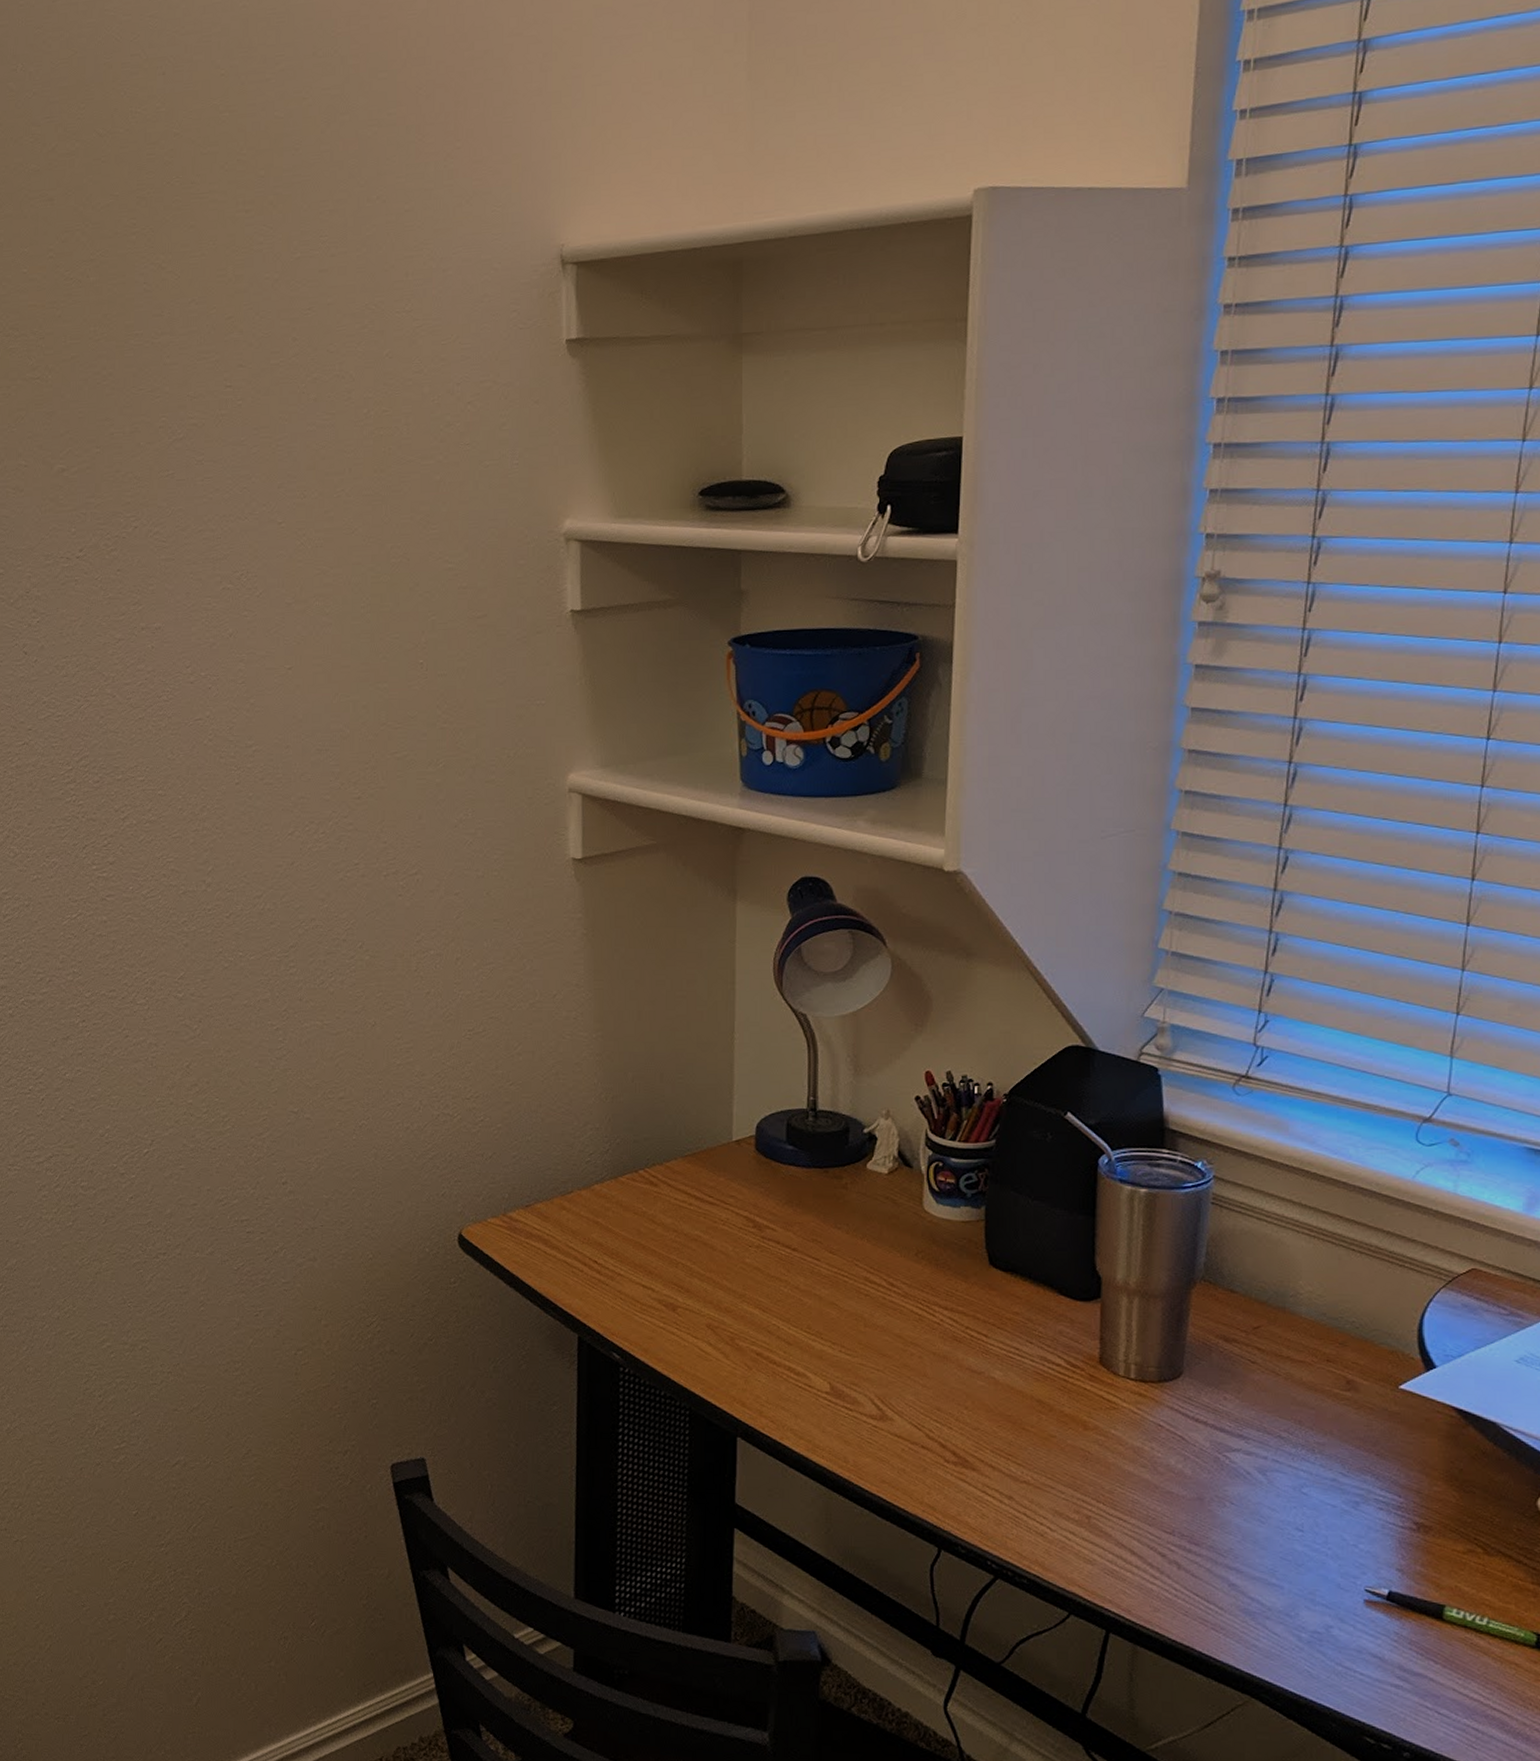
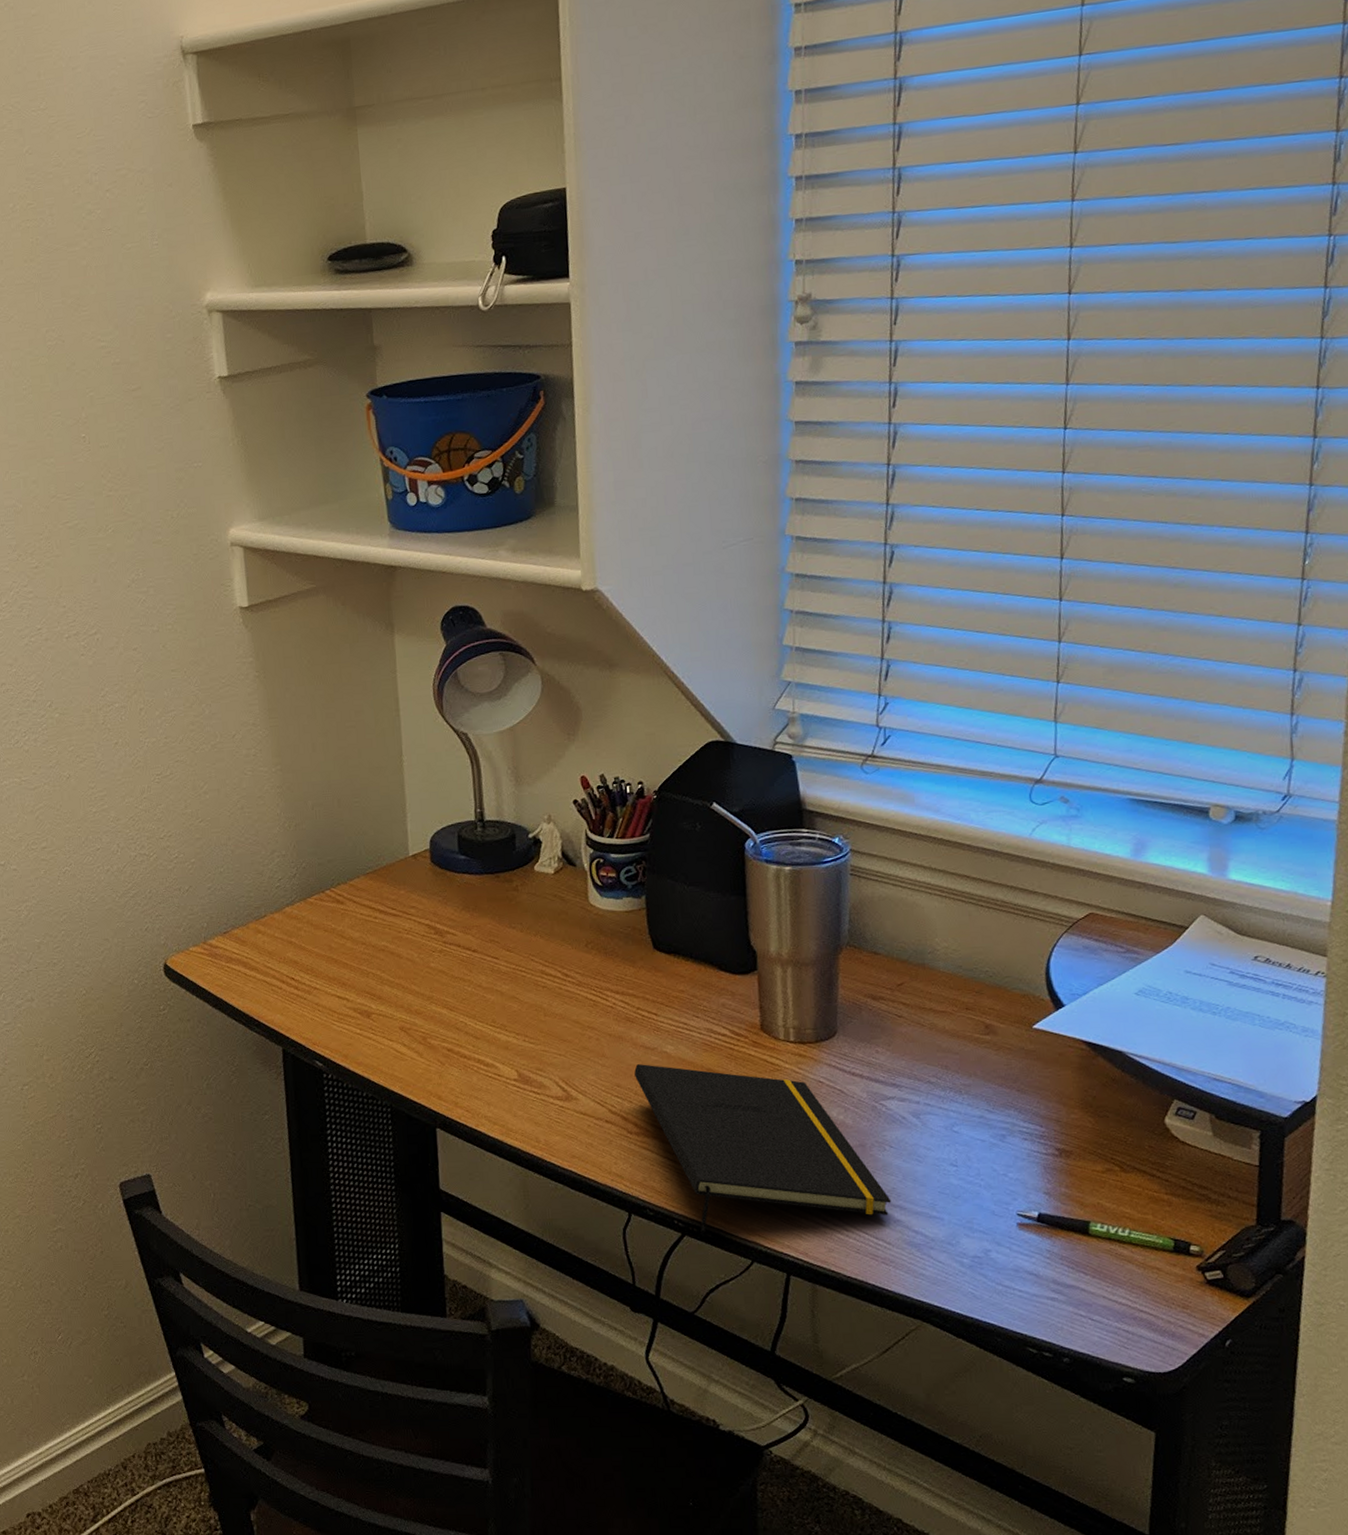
notepad: none [957,1388,1227,1579] -> present [634,1064,892,1233]

